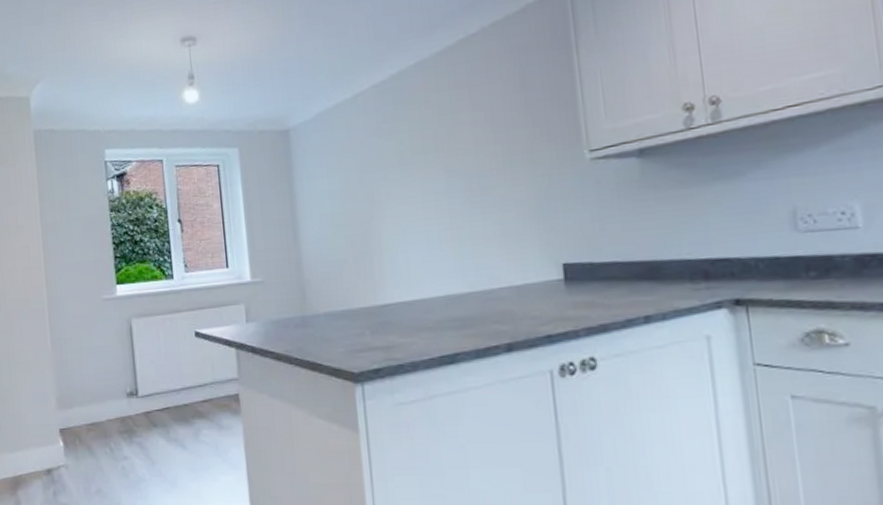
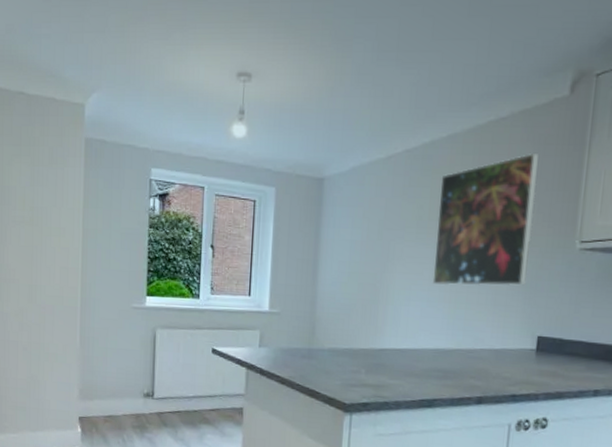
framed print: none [417,64,536,223] -> present [432,152,538,286]

